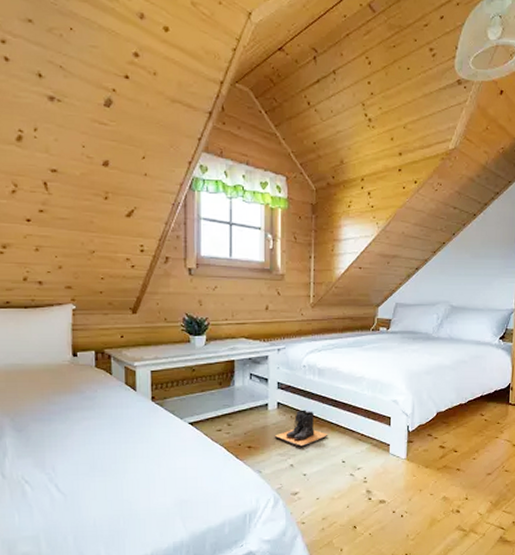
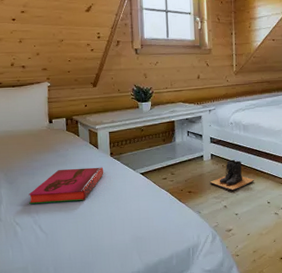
hardback book: none [42,414,143,457] -> present [28,167,104,204]

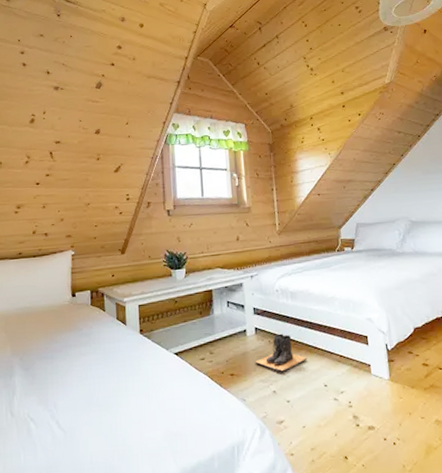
hardback book: present [28,167,104,204] -> none [46,347,133,394]

